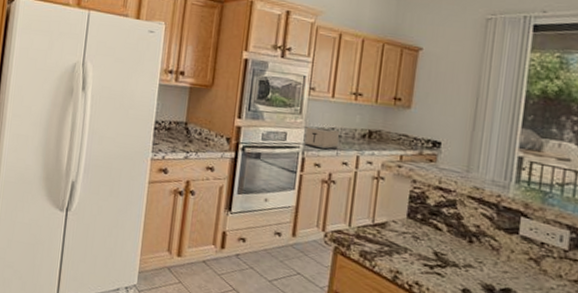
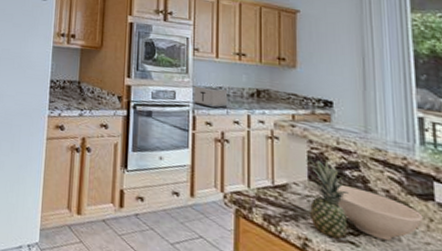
fruit: none [404,197,443,271] -> present [307,158,348,240]
bowl: none [430,221,506,272] -> present [336,184,423,242]

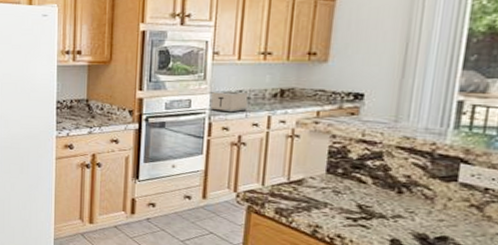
fruit: present [307,158,348,240] -> none [323,152,367,224]
bowl: present [336,184,423,242] -> none [353,175,442,222]

